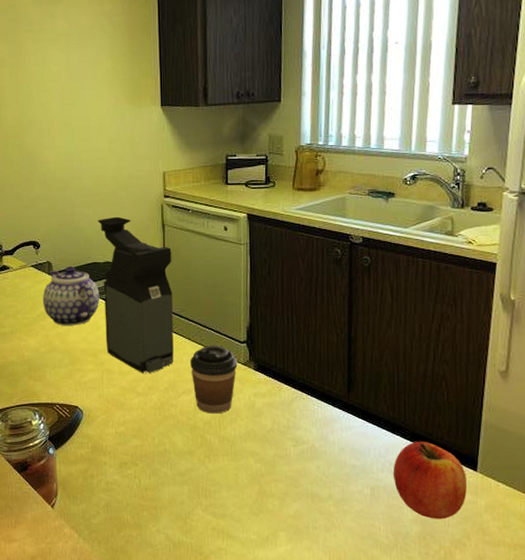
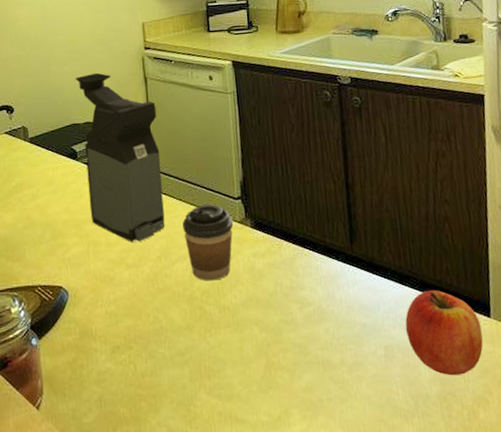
teapot: present [43,266,100,326] -> none [19,130,82,197]

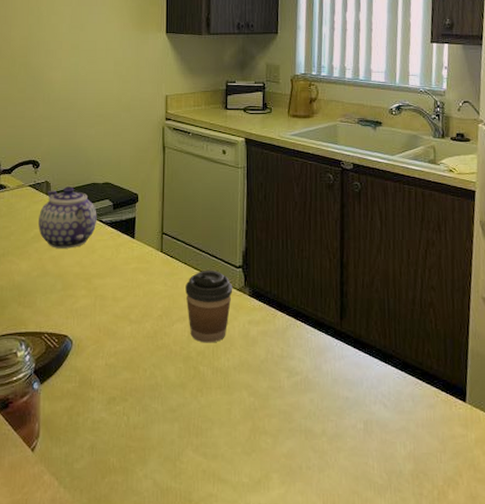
teapot: none [19,130,82,197] -> present [38,187,97,249]
coffee maker: present [75,72,165,242] -> none [99,137,171,299]
apple: present [405,289,483,376] -> none [385,370,457,455]

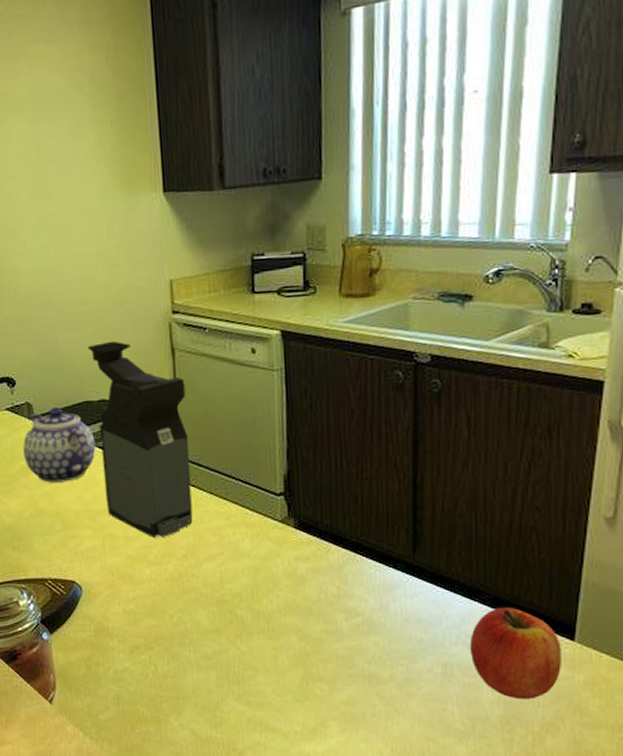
coffee maker: none [99,137,171,299] -> present [87,340,193,538]
coffee cup: present [185,271,233,343] -> none [213,500,274,584]
apple: none [385,370,457,455] -> present [469,607,561,699]

